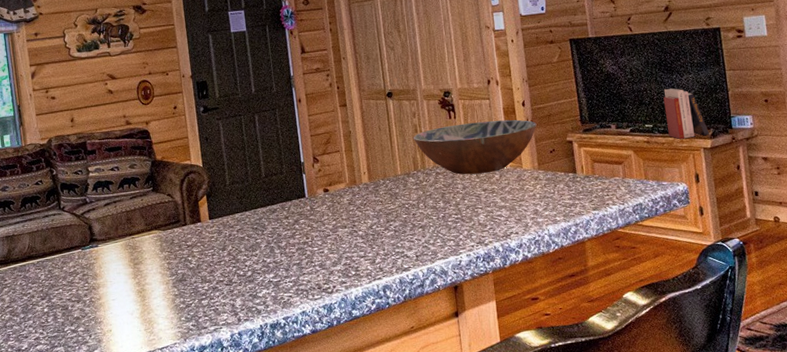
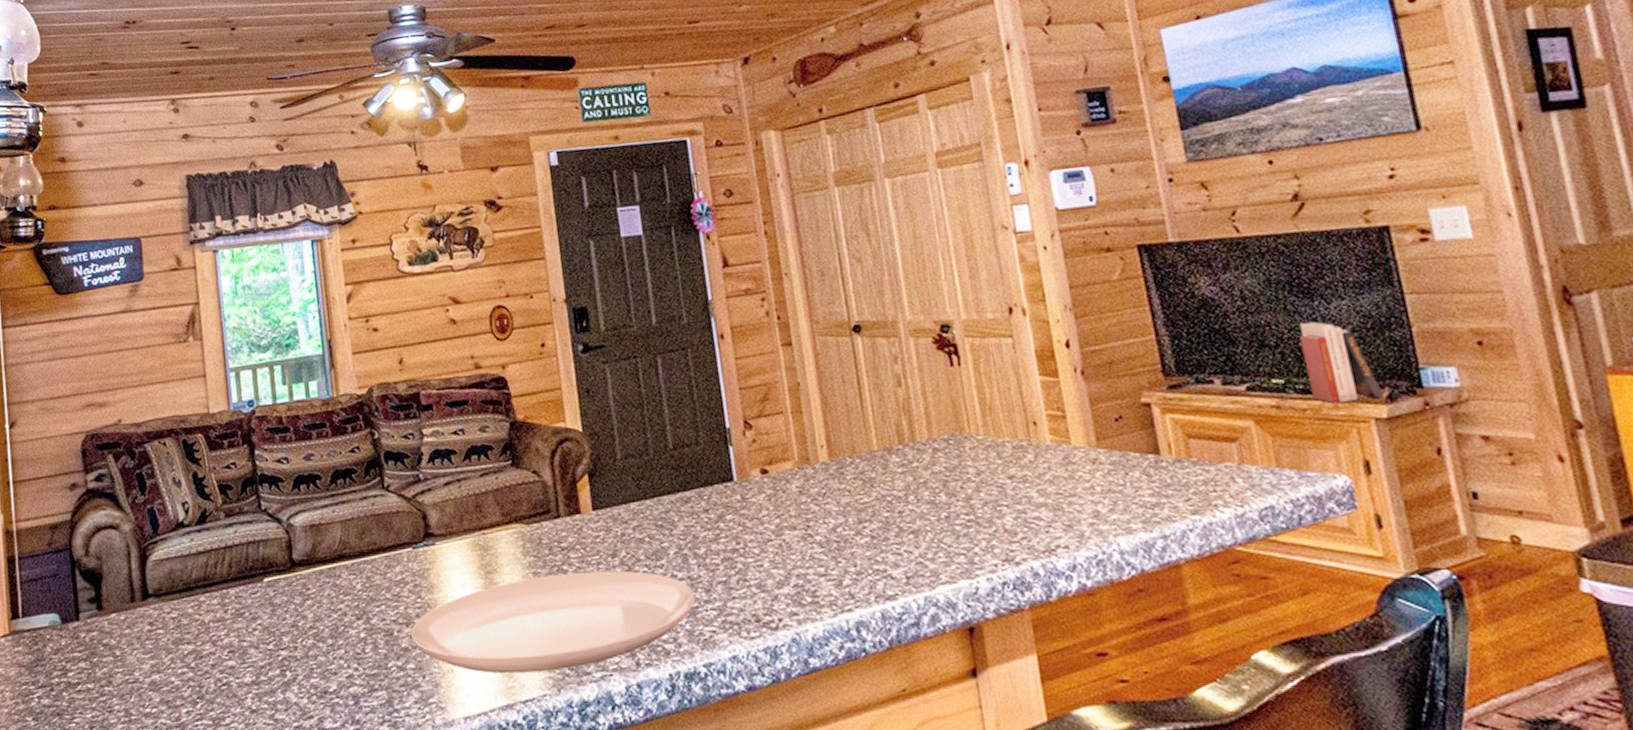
plate: none [81,259,279,331] -> present [411,571,696,674]
bowl: present [412,119,537,175] -> none [894,368,1091,453]

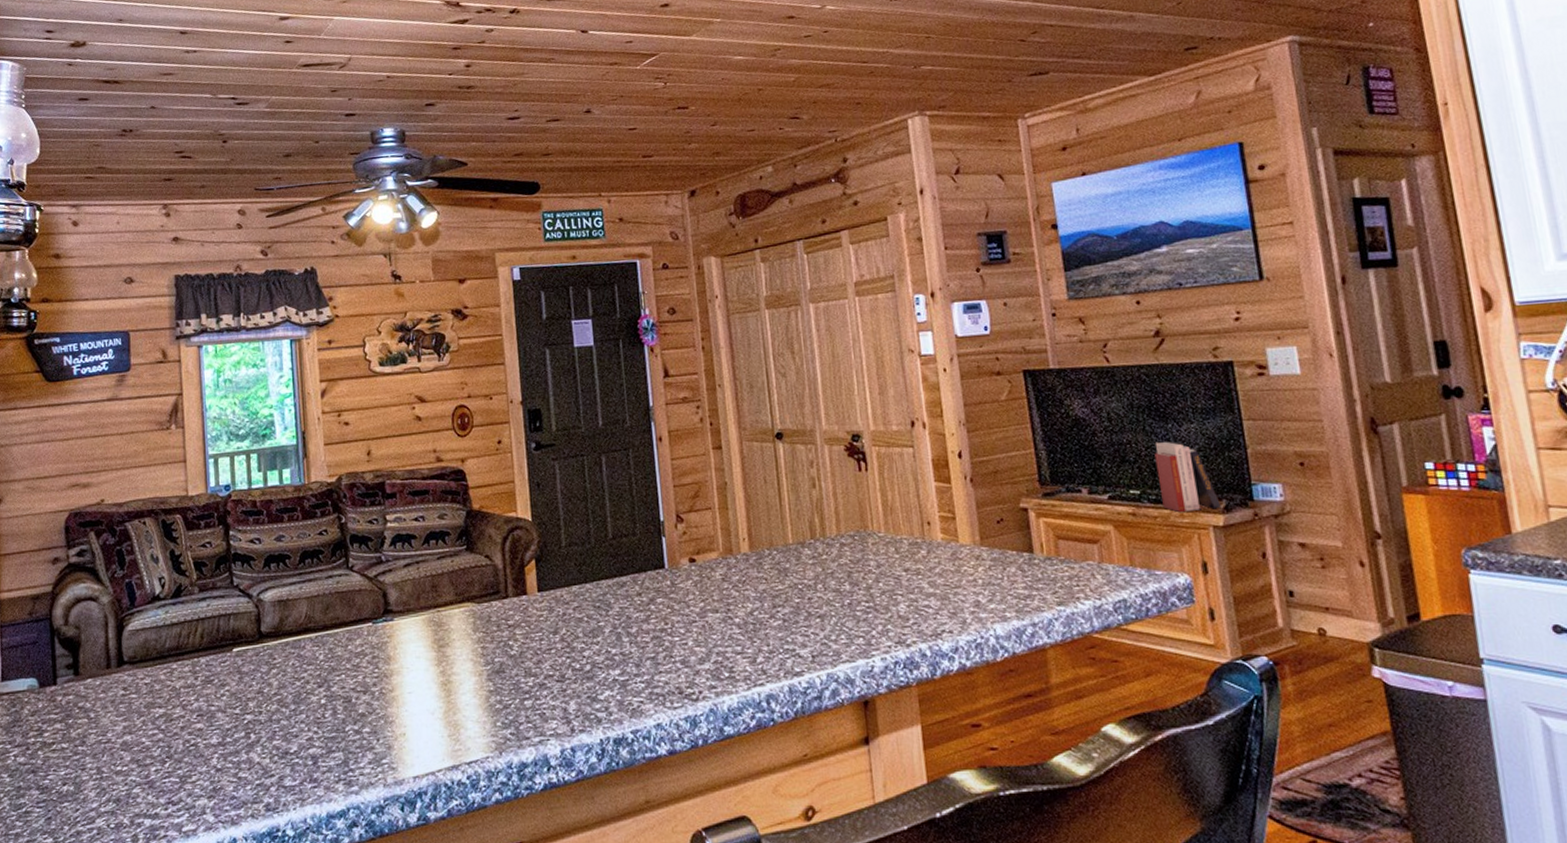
plate: present [411,571,696,674] -> none [368,646,627,738]

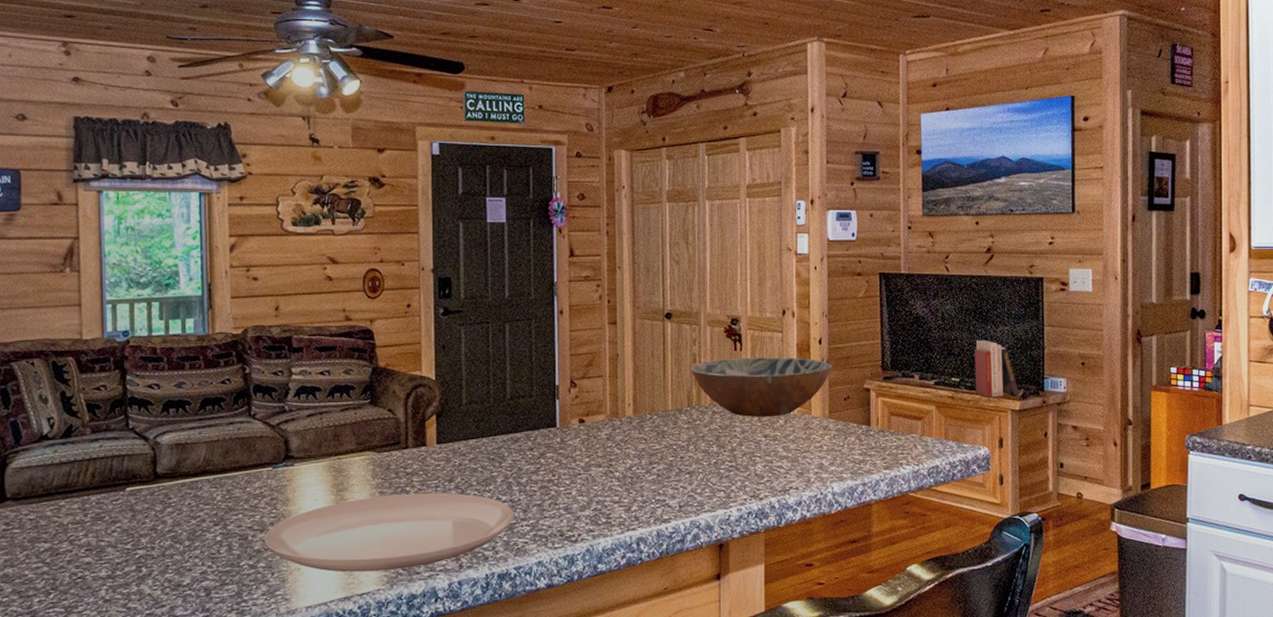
plate: none [368,646,627,738] -> present [264,492,514,572]
bowl: none [809,475,979,548] -> present [690,357,833,417]

